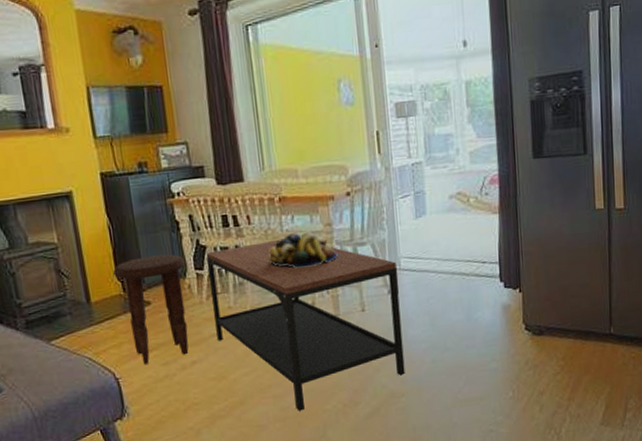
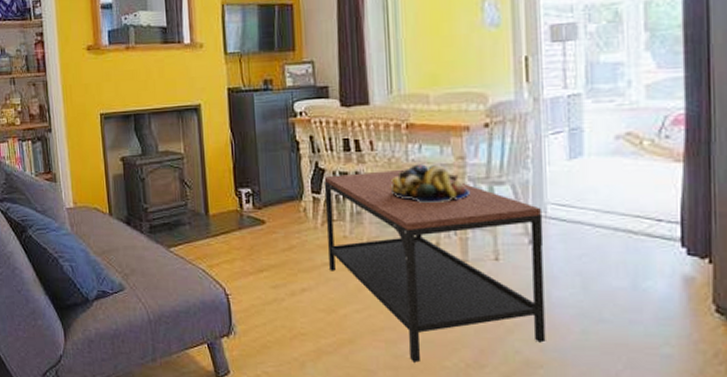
side table: present [113,254,189,365] -> none [232,174,303,286]

